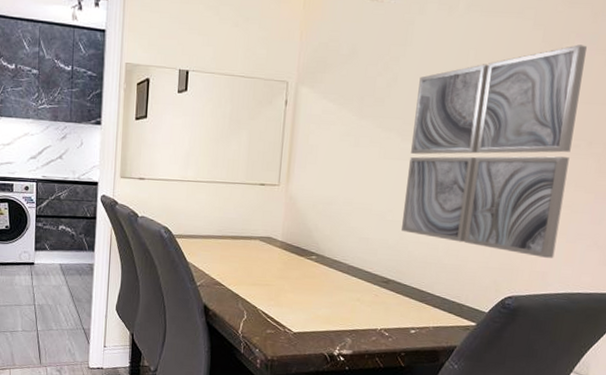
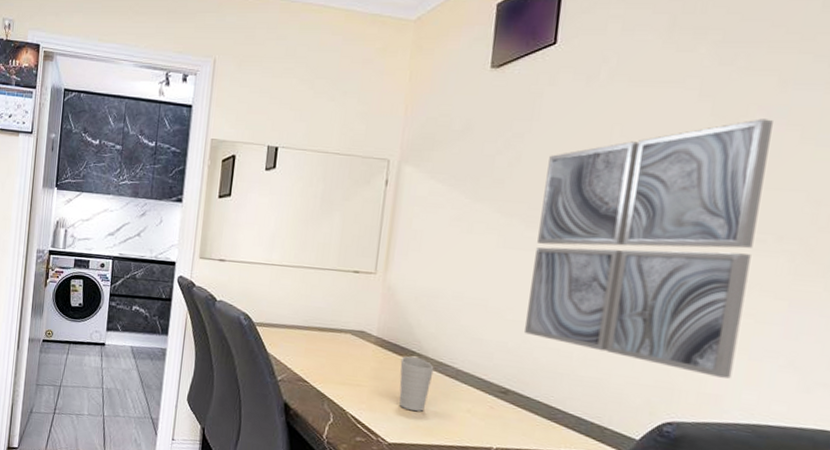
cup: none [301,257,330,304] -> present [399,356,434,412]

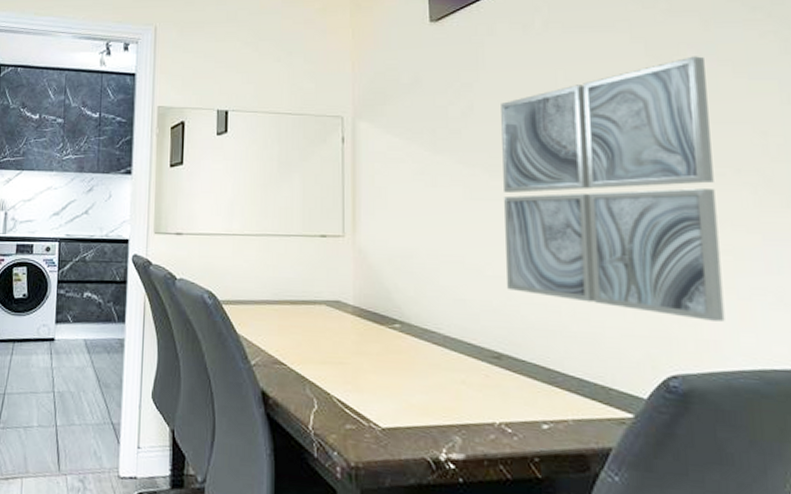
cup: present [399,356,434,412] -> none [382,325,420,388]

